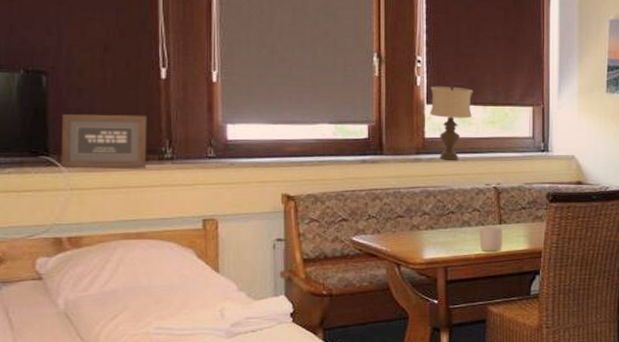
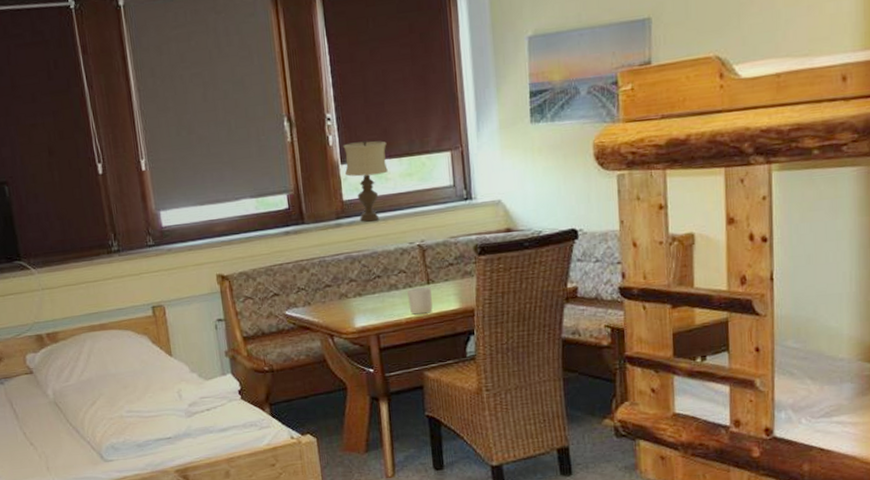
picture frame: present [60,114,147,169] -> none [25,212,98,271]

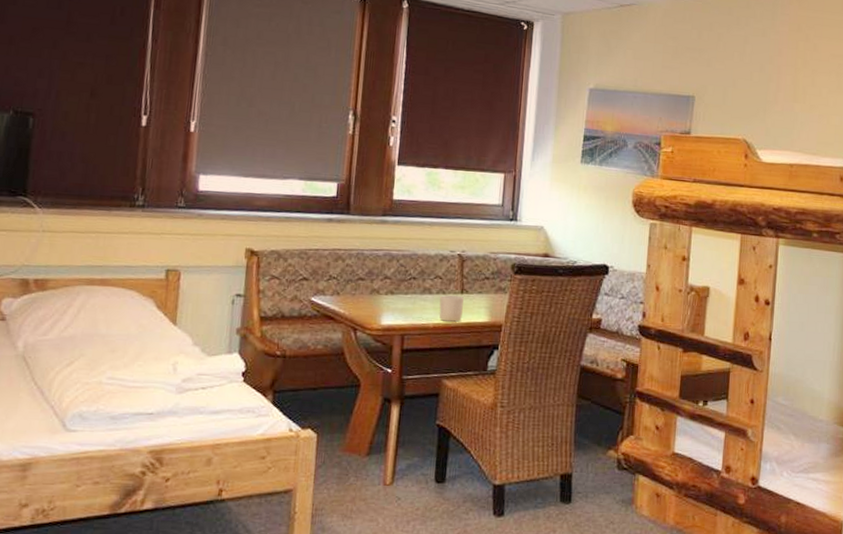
table lamp: present [343,140,388,222] -> none [399,147,445,224]

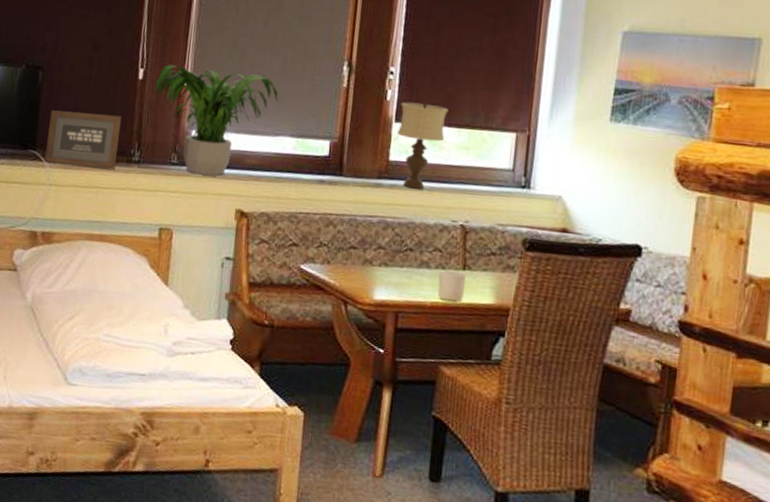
picture frame: none [36,156,124,214] -> present [44,110,122,169]
potted plant: none [160,112,287,218] -> present [155,64,278,177]
table lamp: none [399,147,445,224] -> present [396,102,449,190]

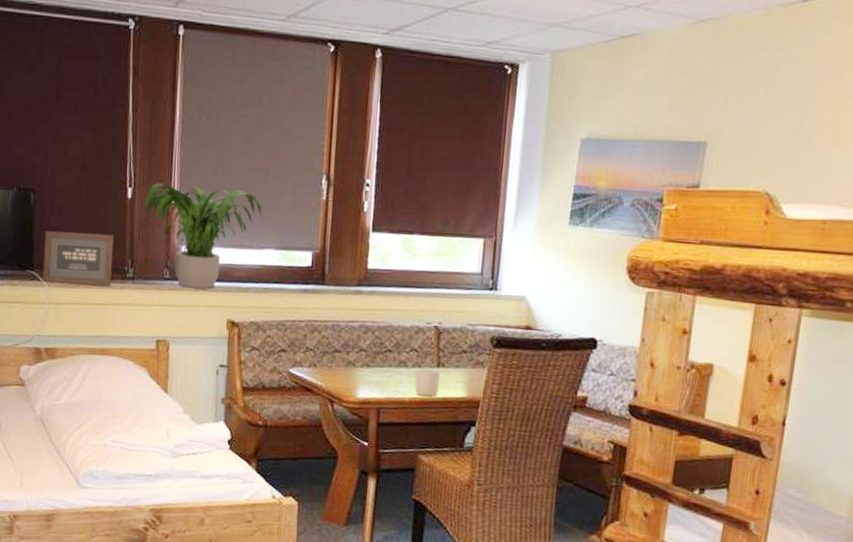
table lamp: present [396,102,449,190] -> none [374,212,421,295]

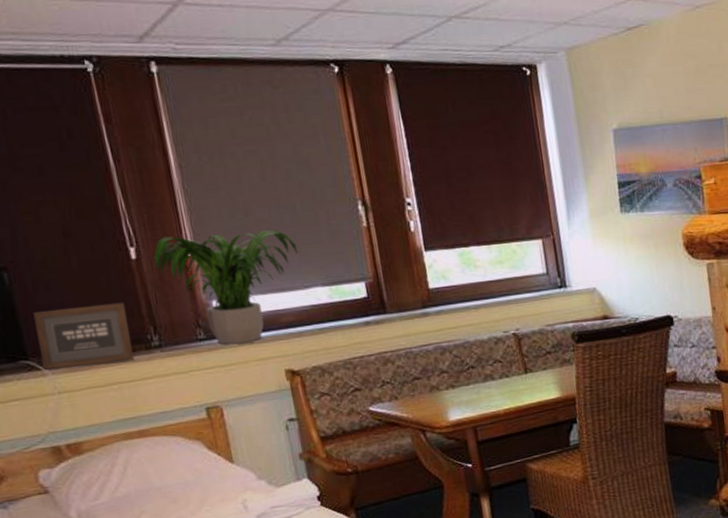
mug: present [414,368,440,397] -> none [504,376,532,405]

